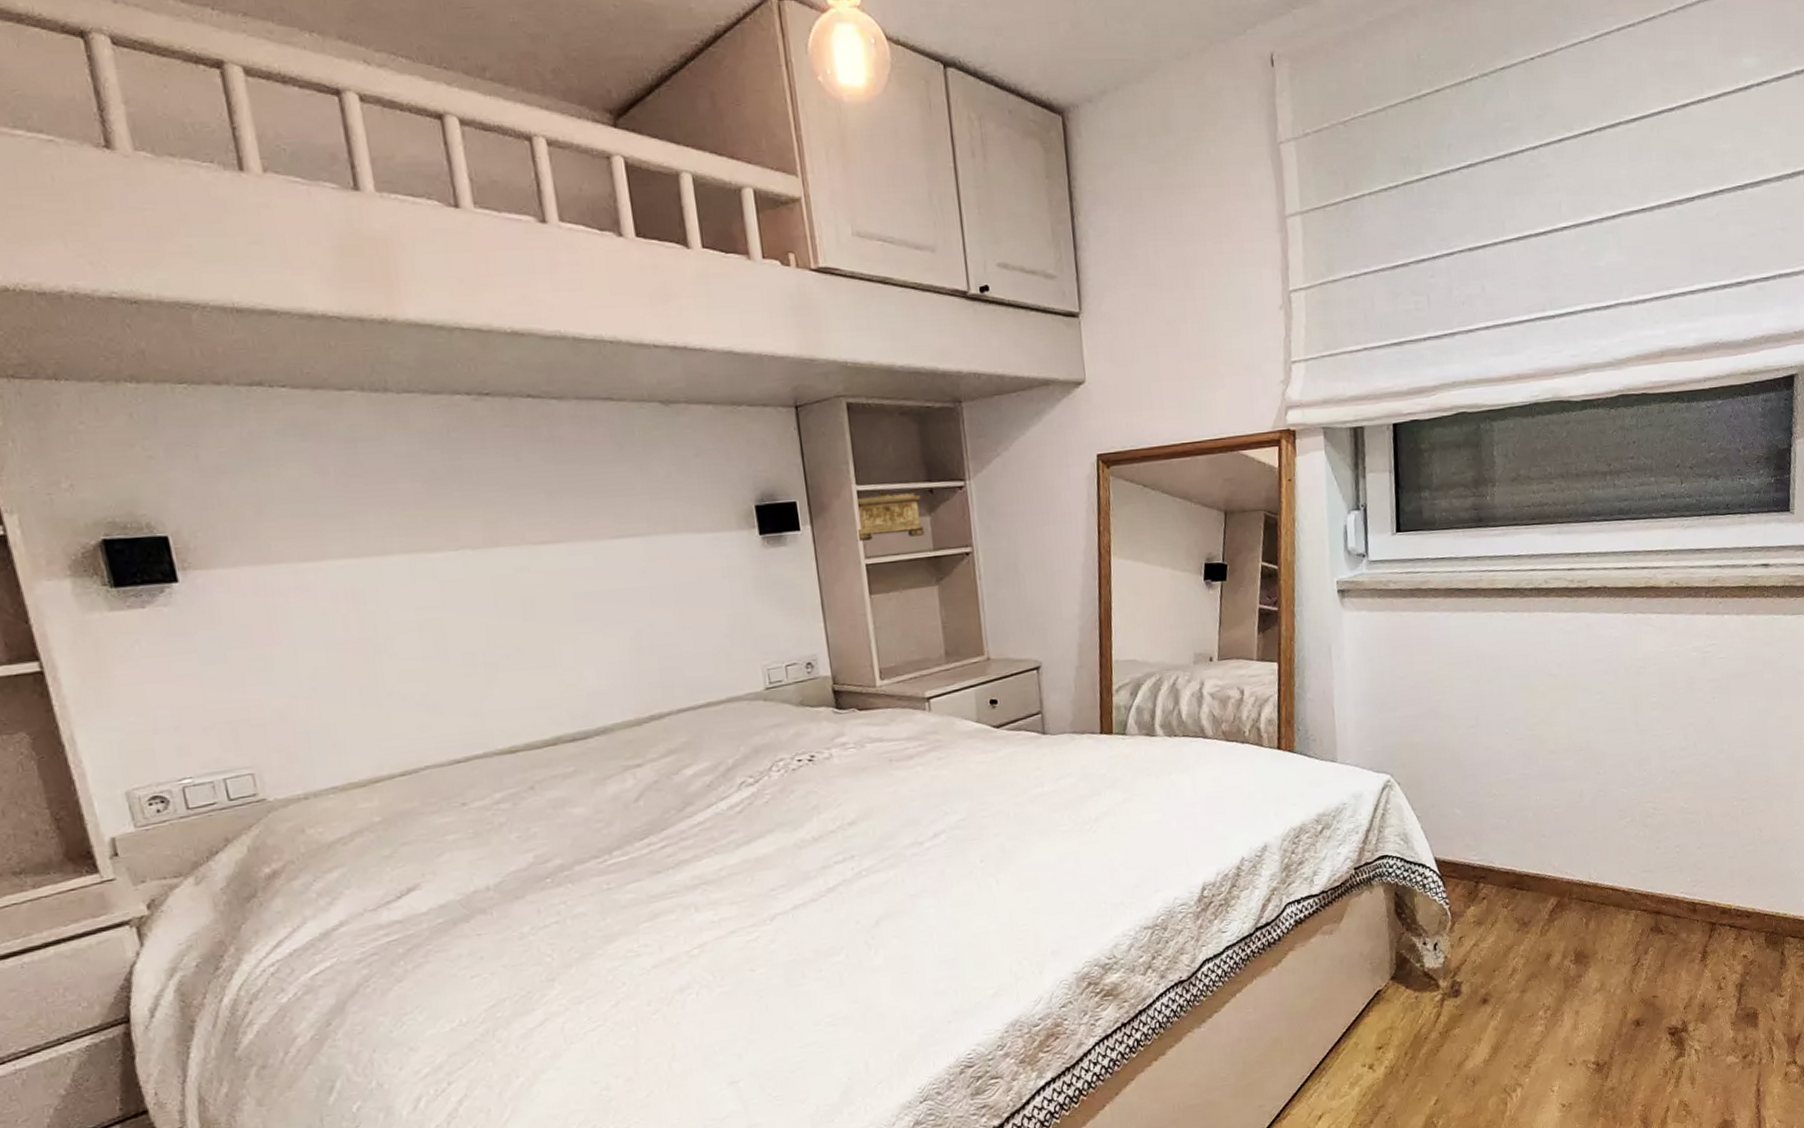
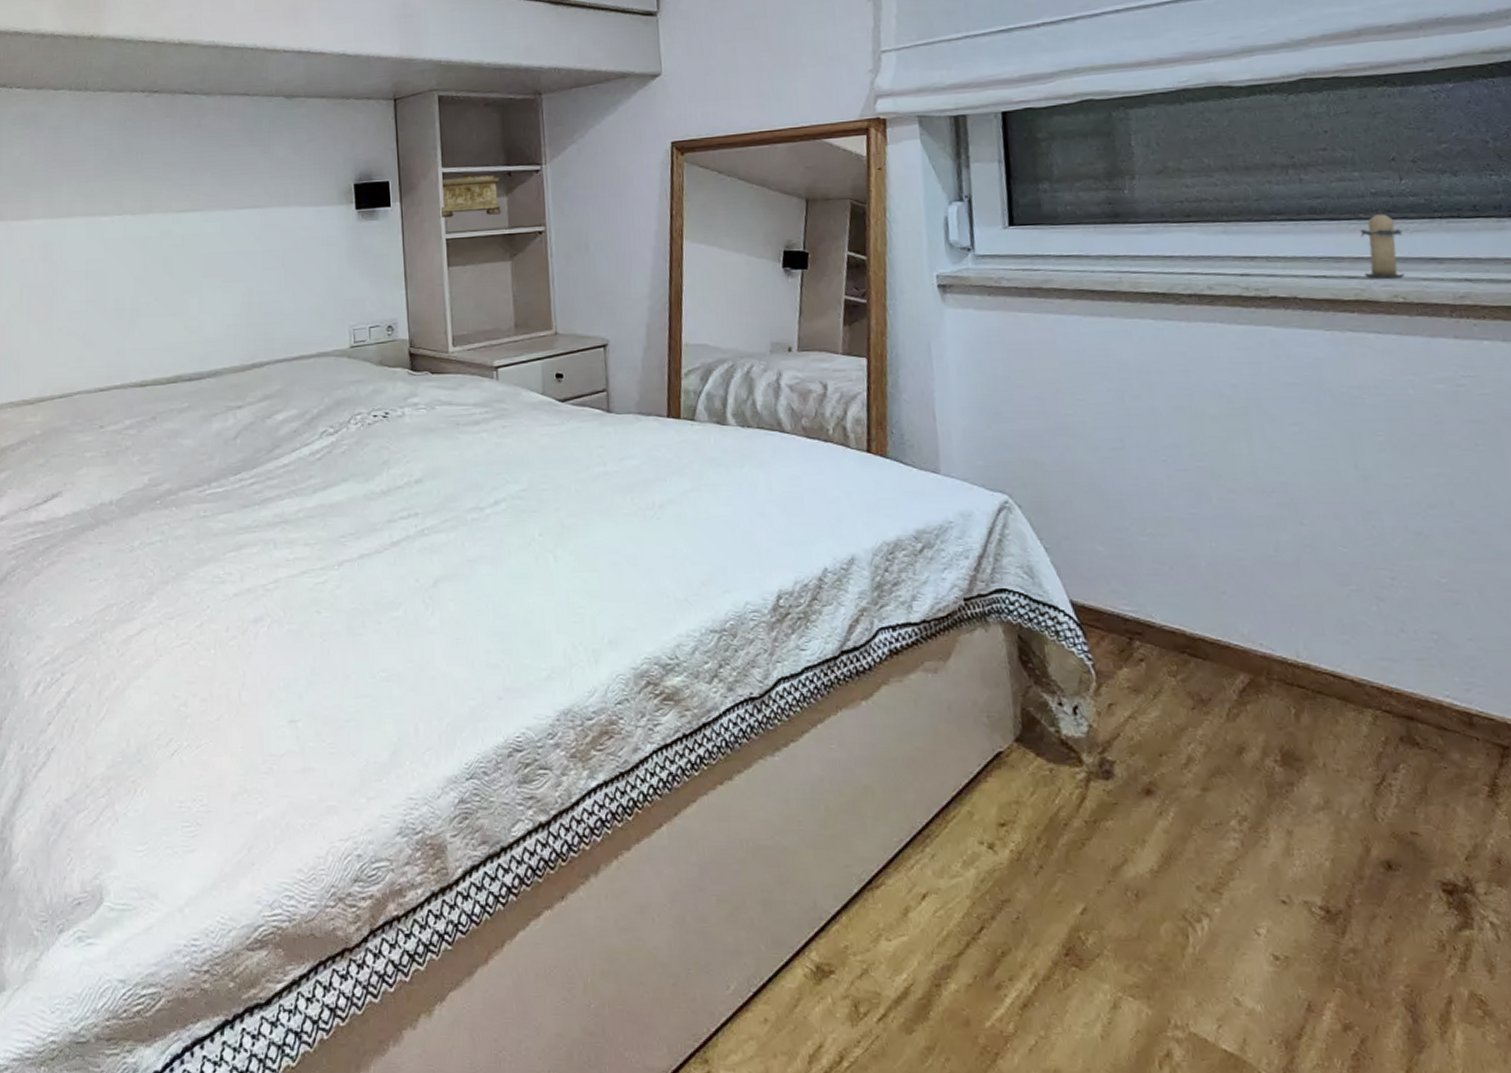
candle: none [1652,509,1680,569] -> present [1359,210,1405,280]

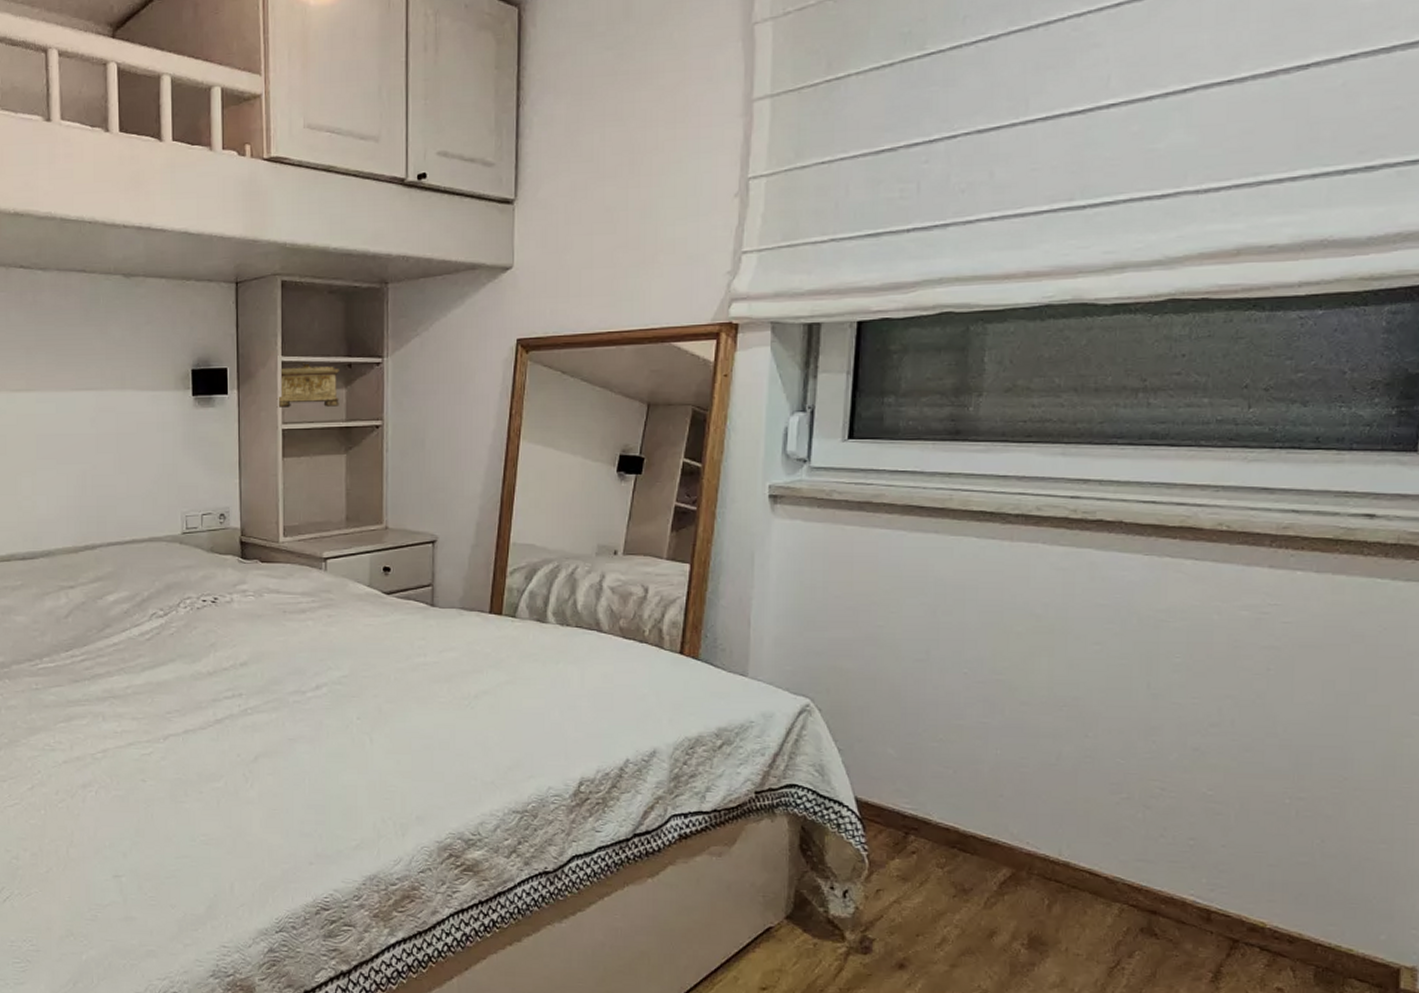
candle: present [1359,210,1405,280] -> none [1193,437,1240,508]

